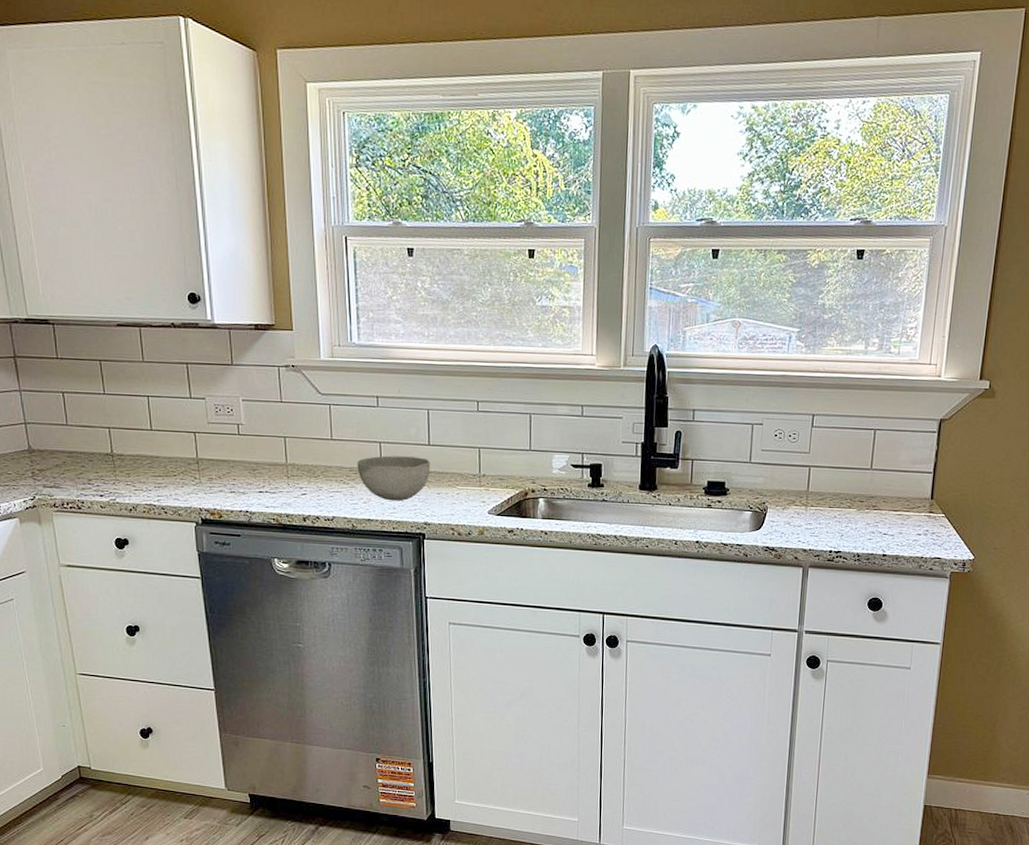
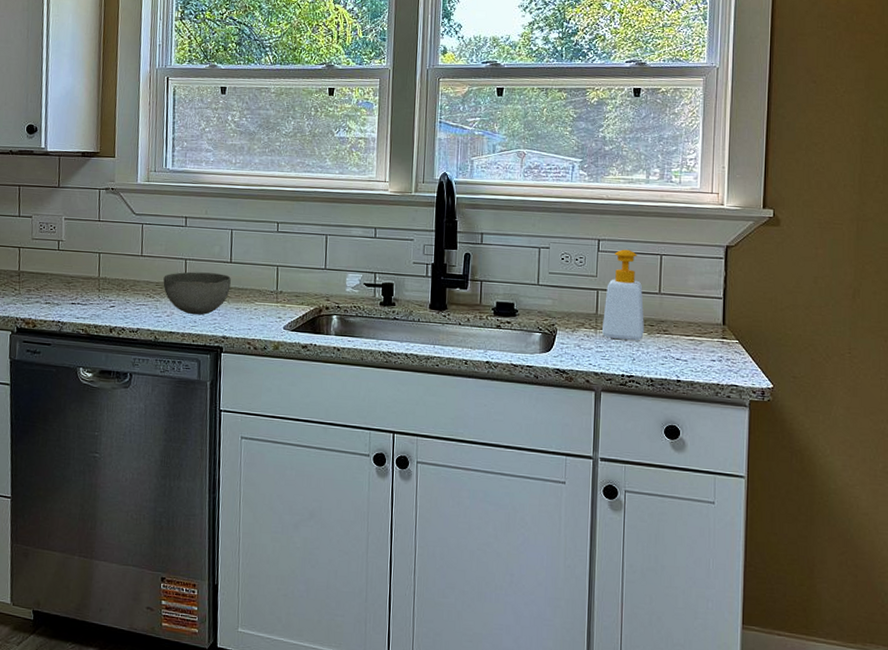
soap bottle: none [811,424,855,517] -> present [601,249,644,341]

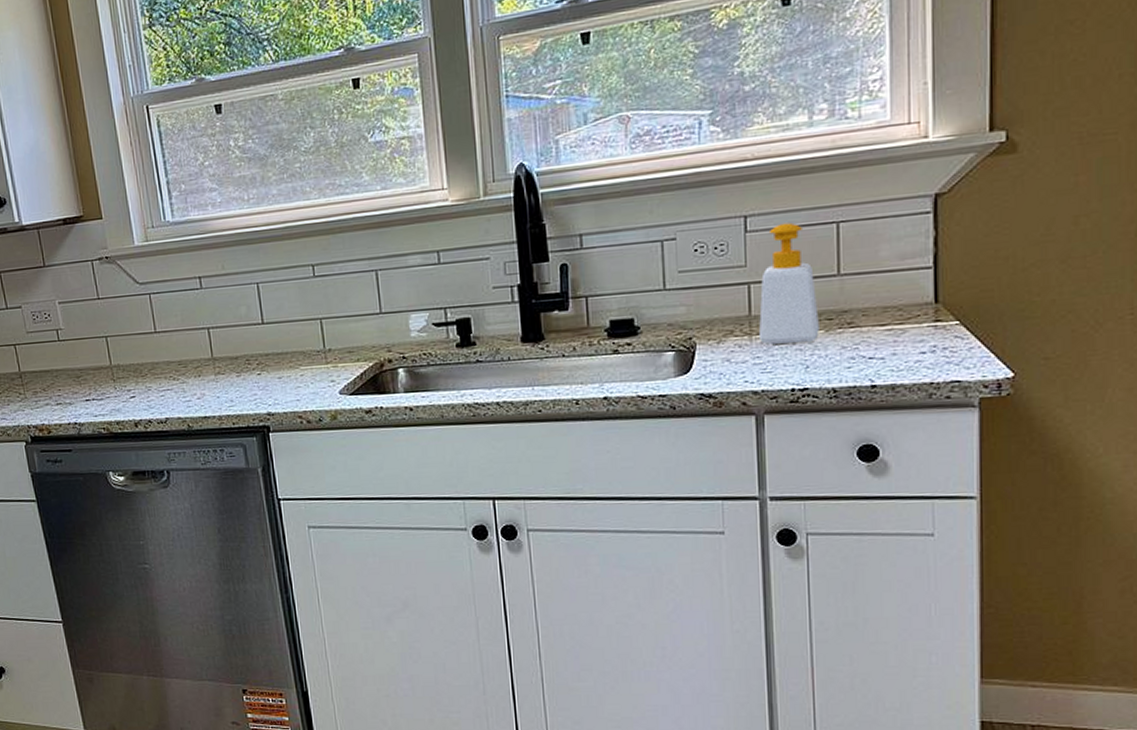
bowl: present [163,271,231,315] -> none [186,339,267,393]

